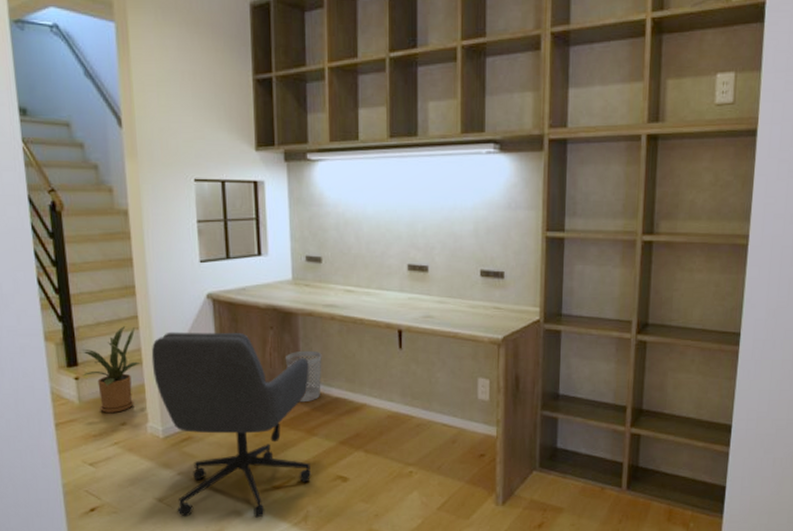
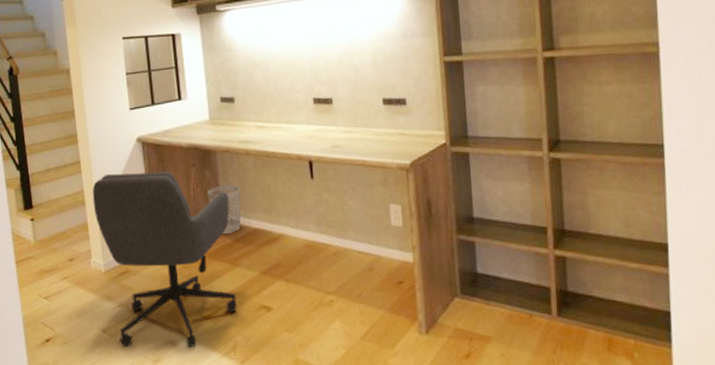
house plant: present [77,326,141,413] -> none [32,171,84,250]

